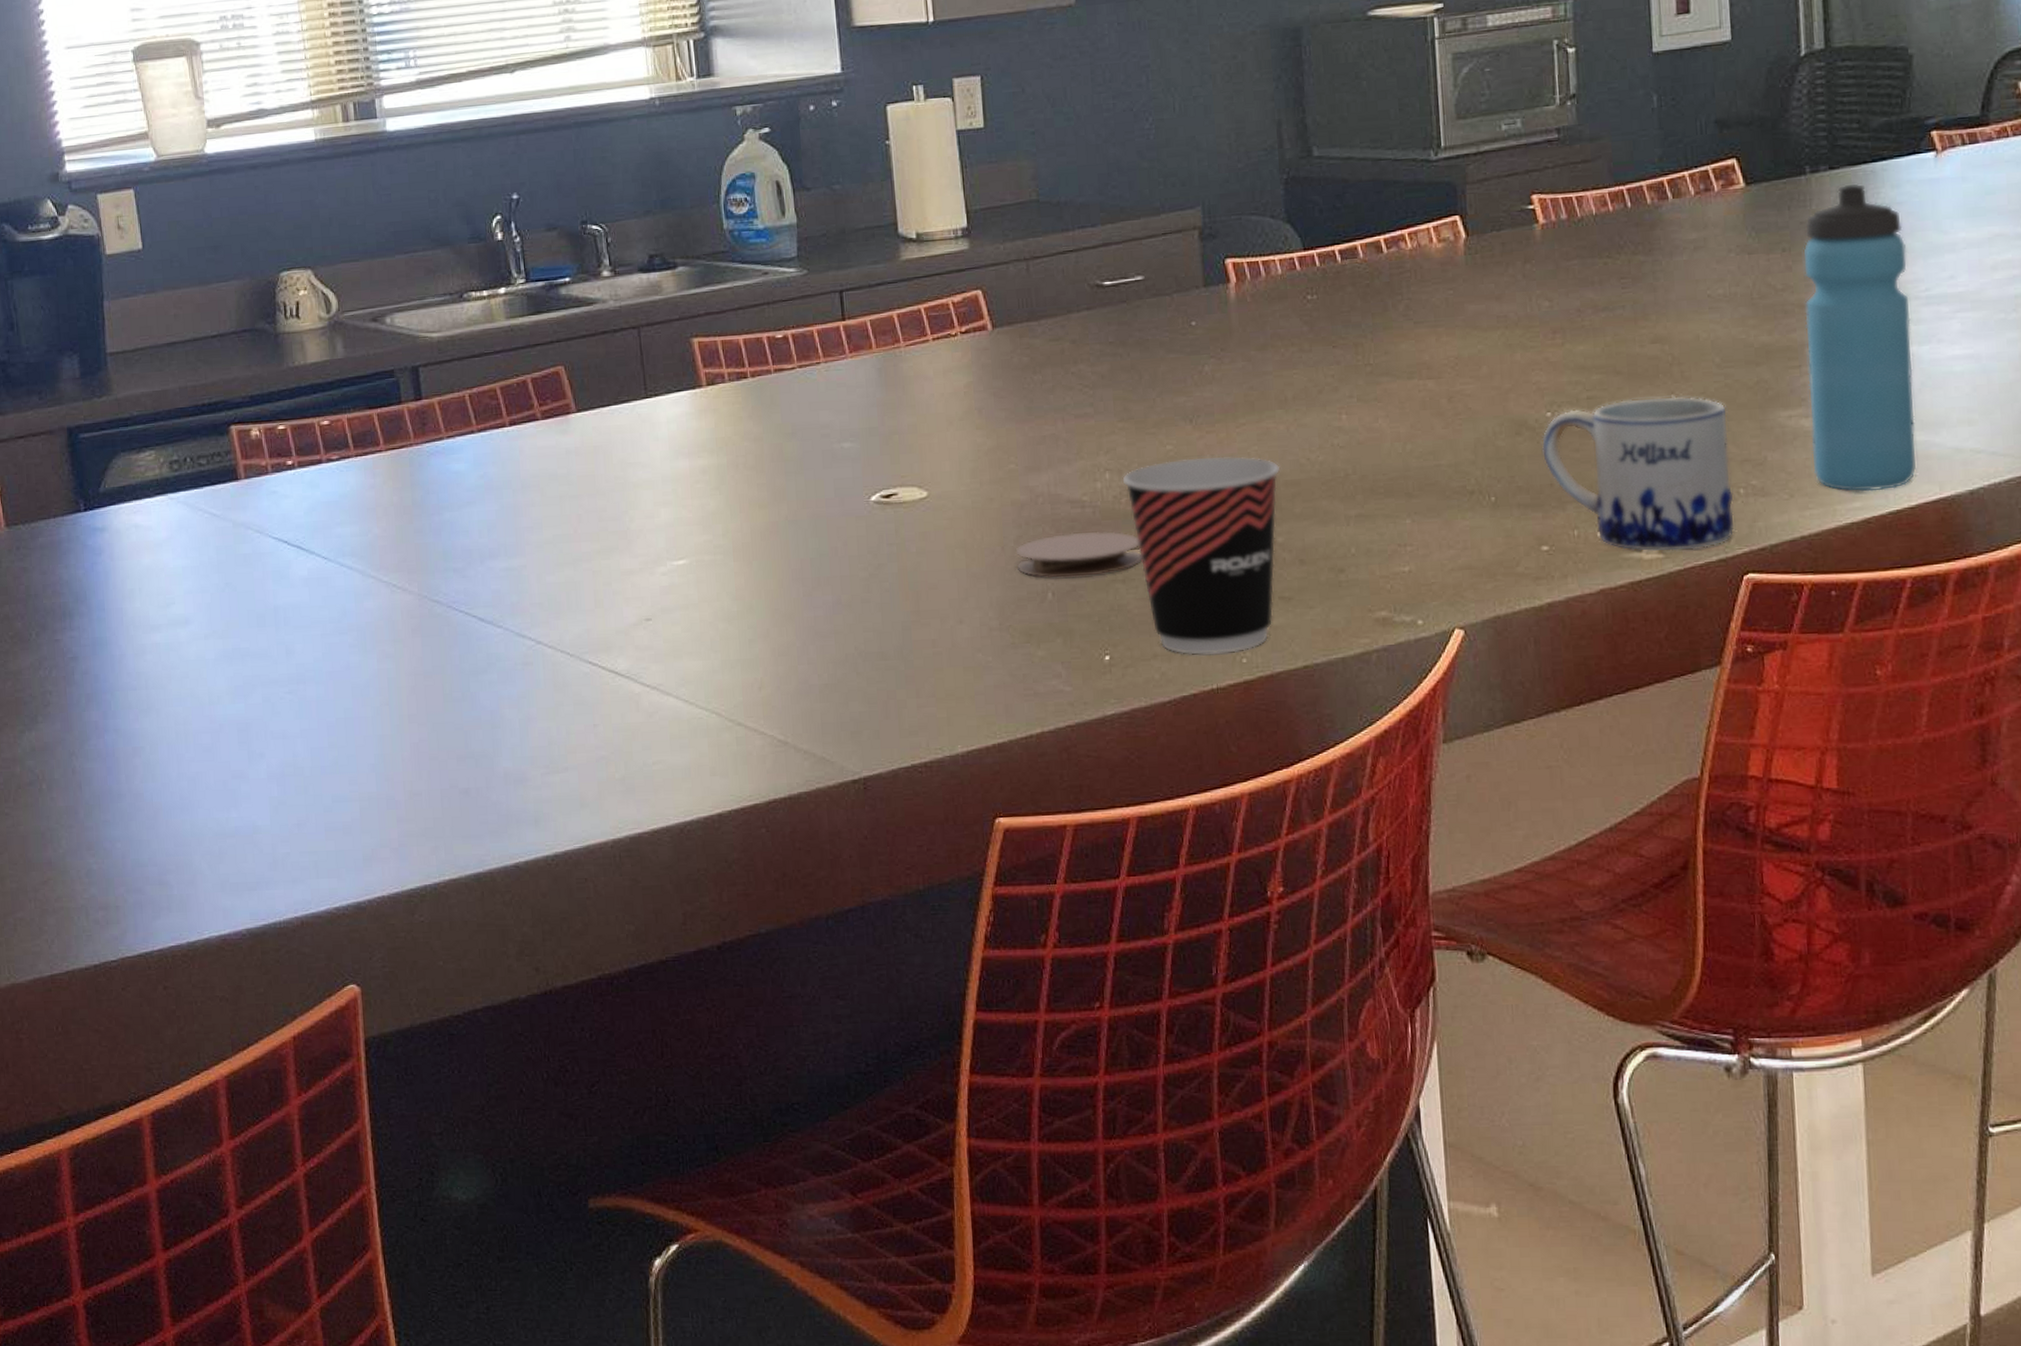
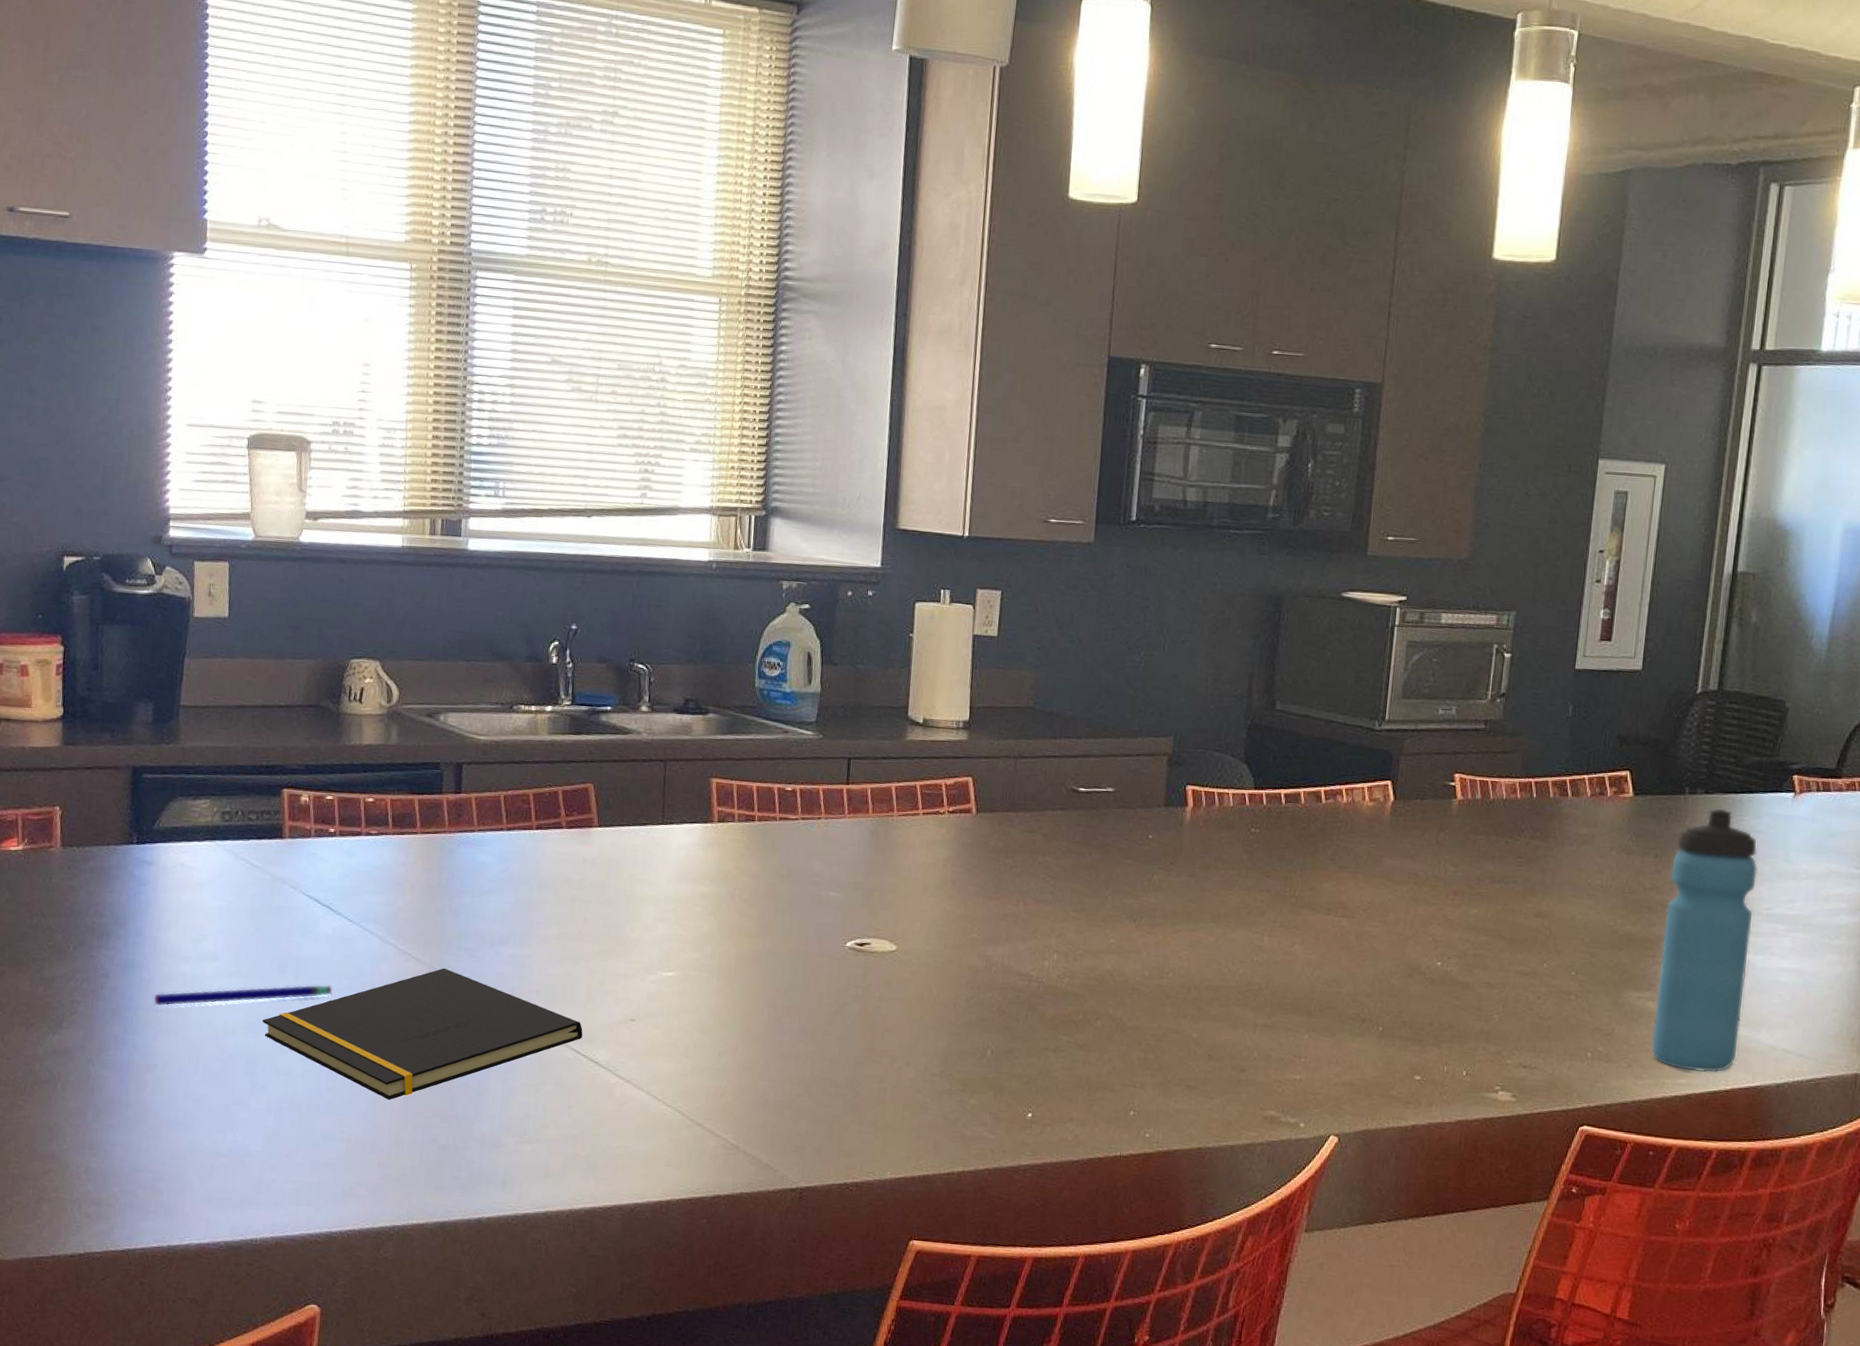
pen: none [129,632,319,684] -> present [153,984,333,1006]
notepad: none [248,594,596,748] -> present [262,968,583,1100]
coaster: present [1016,531,1143,578] -> none [964,1001,1074,1043]
cup: present [1122,456,1281,655] -> none [1067,952,1205,1127]
mug: present [1541,396,1735,552] -> none [1428,962,1588,1098]

